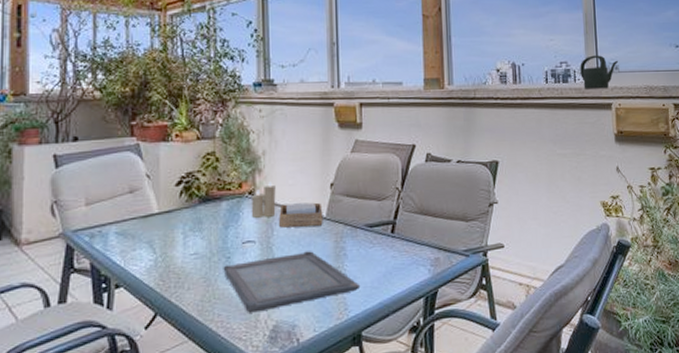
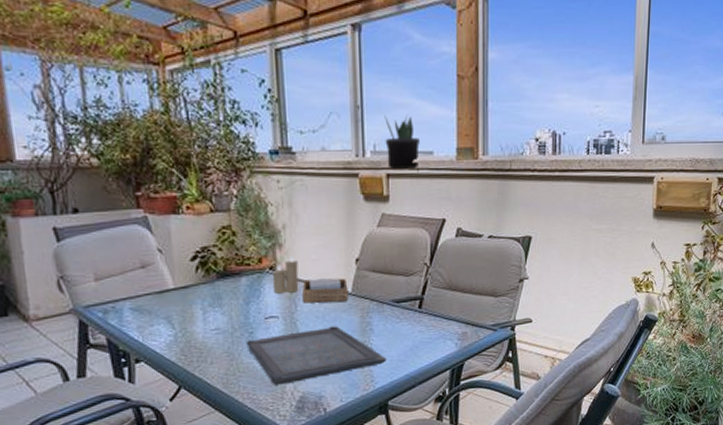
planter: none [357,50,390,99] -> present [384,115,420,169]
watering can: present [580,55,619,89] -> none [624,124,666,161]

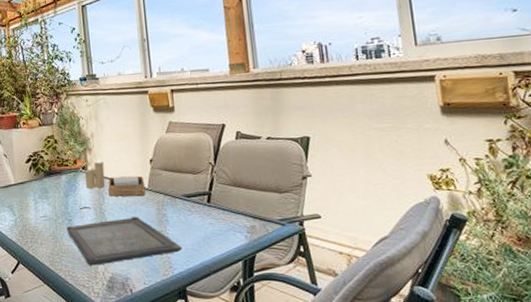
planter: present [384,115,420,169] -> none [166,42,197,86]

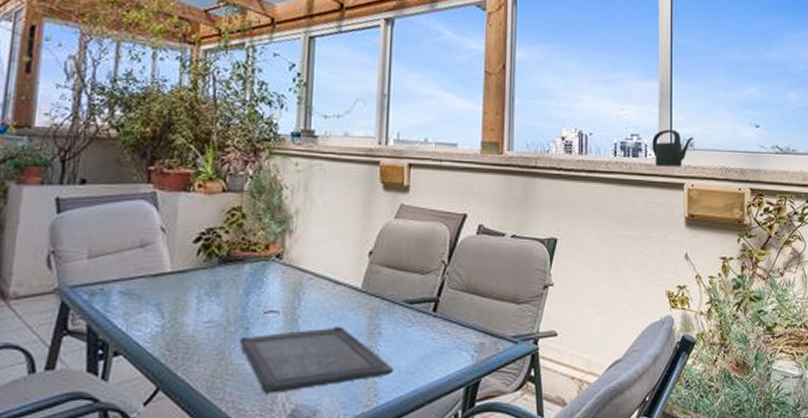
candle: present [85,158,106,188] -> none [276,245,307,285]
napkin holder: present [108,175,146,197] -> none [308,271,358,300]
watering can: none [394,27,441,63] -> present [652,129,694,167]

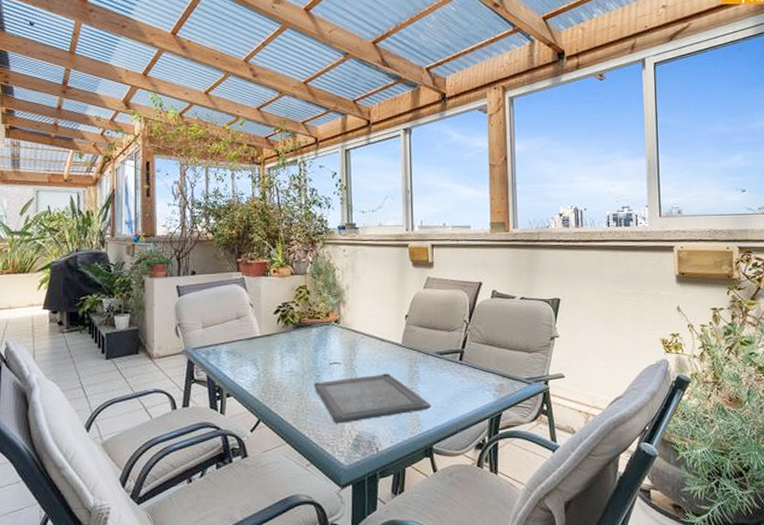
watering can: present [652,129,694,167] -> none [642,200,682,232]

